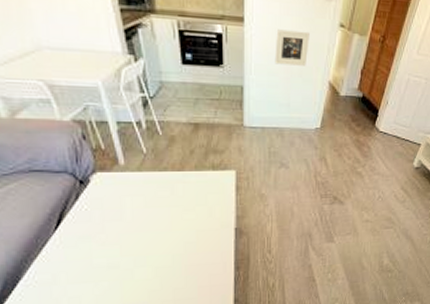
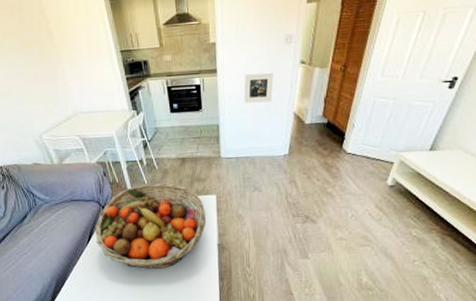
fruit basket: none [67,153,223,260] -> present [95,183,207,269]

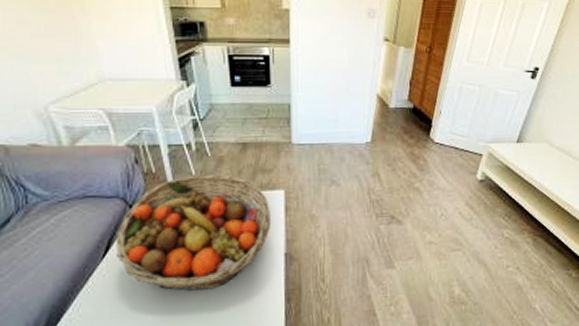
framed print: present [244,72,274,104] -> none [320,48,355,81]

